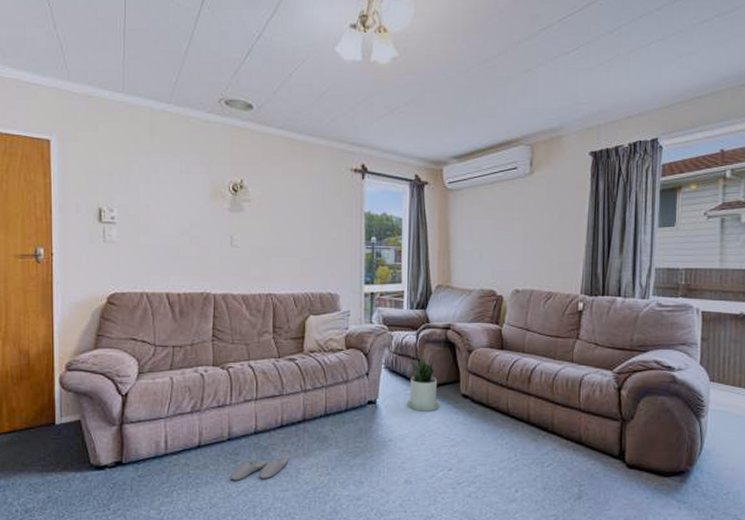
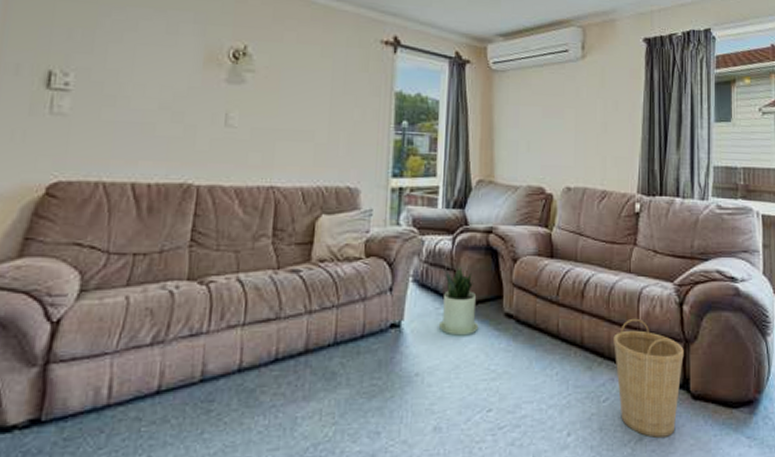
slippers: present [231,457,289,481] -> none [199,402,283,439]
basket: none [556,400,621,497] -> present [613,318,684,438]

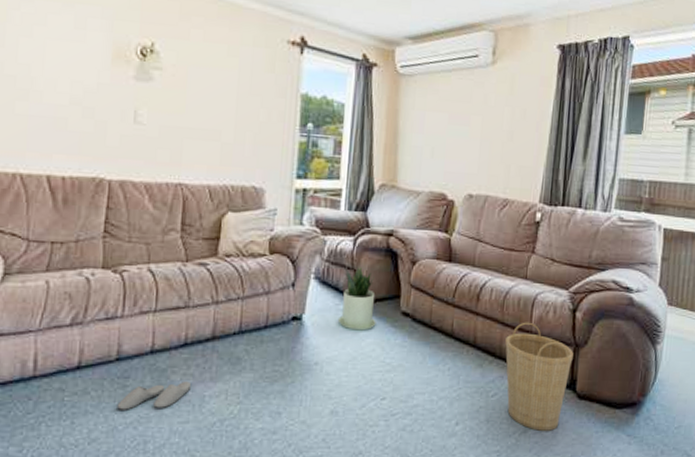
slippers: none [199,402,283,439] -> present [117,382,192,410]

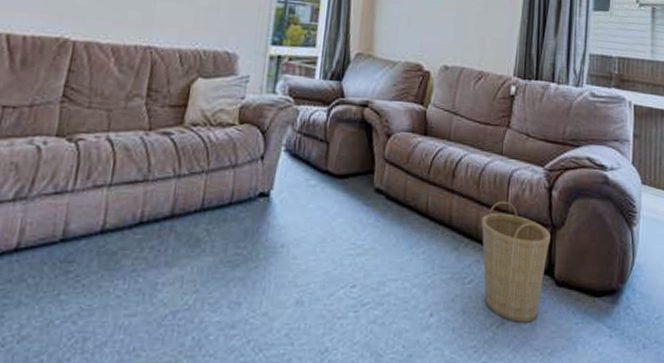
slippers: present [117,382,192,410] -> none [56,267,144,301]
planter: present [337,267,376,331] -> none [307,139,348,209]

